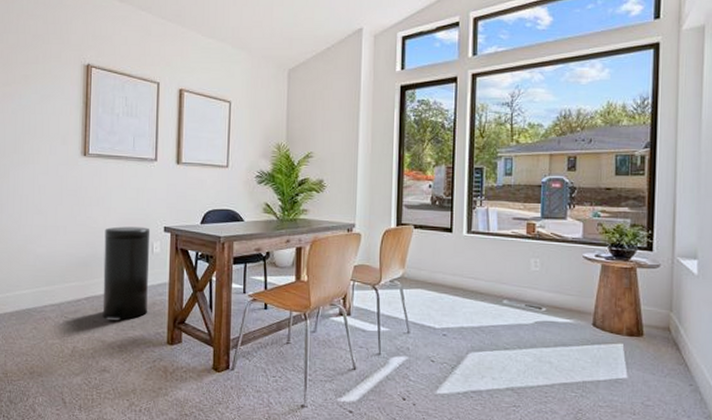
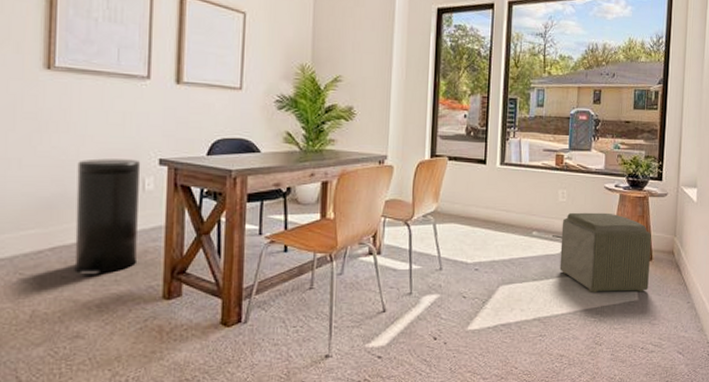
ottoman: none [534,282,641,369] -> present [559,212,651,292]

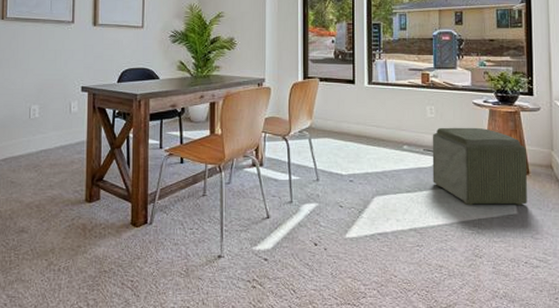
pedal bin: present [74,158,141,275] -> none [20,87,68,181]

